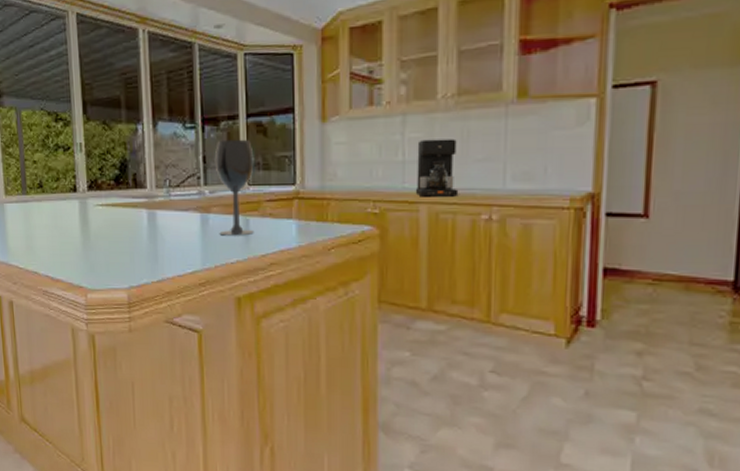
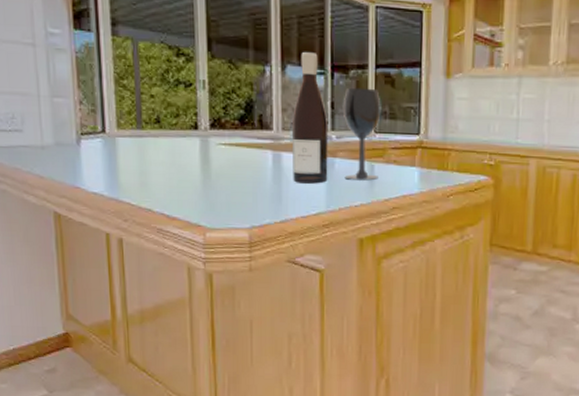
bottle: none [164,106,203,243] -> present [291,51,328,185]
coffee maker: present [415,139,459,197] -> none [526,100,564,153]

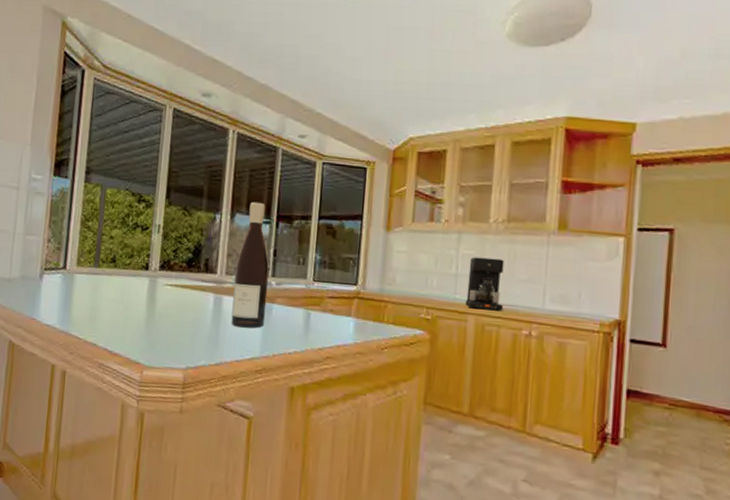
wine glass: present [342,87,381,181] -> none [280,236,322,329]
coffee maker: none [526,100,564,153] -> present [465,257,504,311]

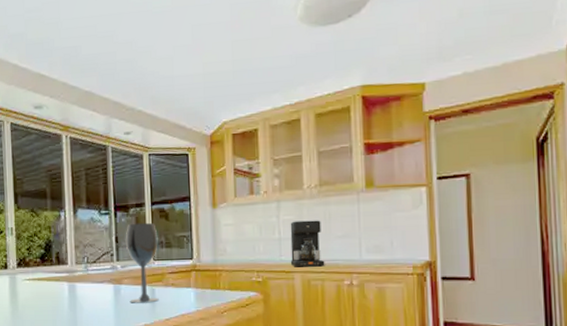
bottle: present [231,201,270,329] -> none [83,196,116,310]
wine glass: none [280,236,322,329] -> present [125,222,159,303]

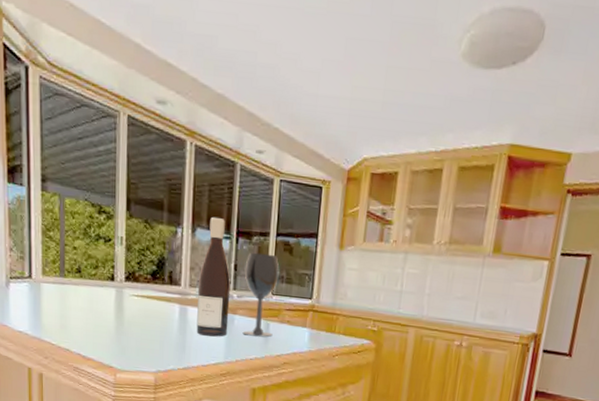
bottle: none [83,196,116,310] -> present [196,216,231,338]
coffee maker: present [290,220,325,267] -> none [407,275,444,325]

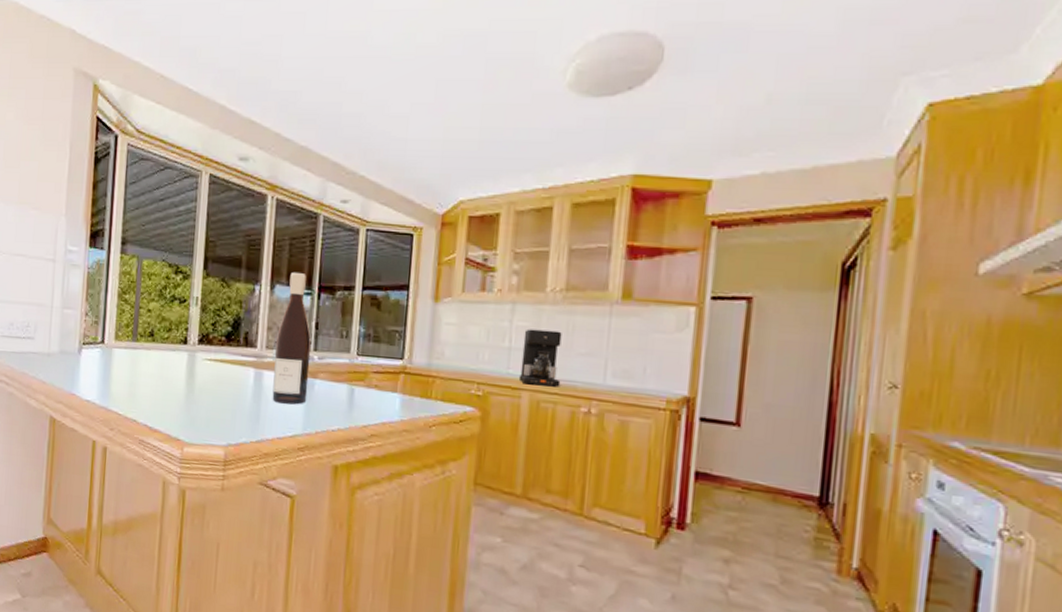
wine glass: present [242,252,280,338] -> none [323,308,366,405]
coffee maker: none [407,275,444,325] -> present [518,329,562,387]

